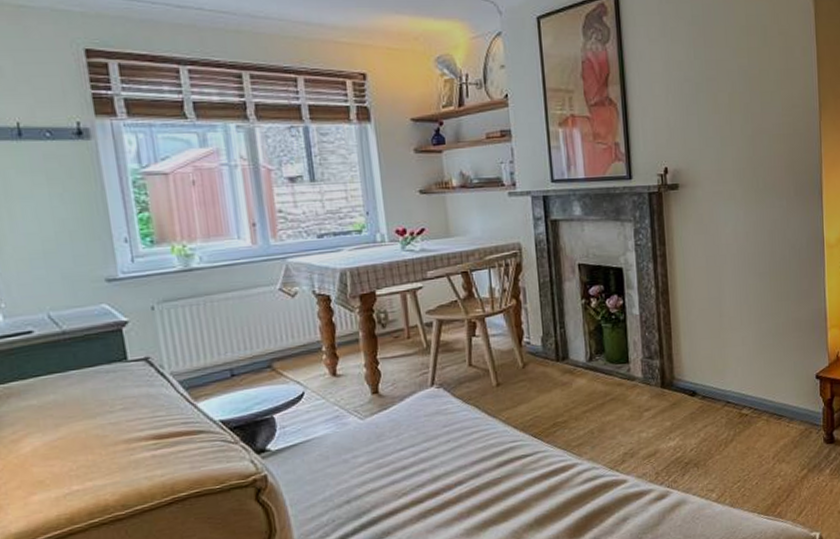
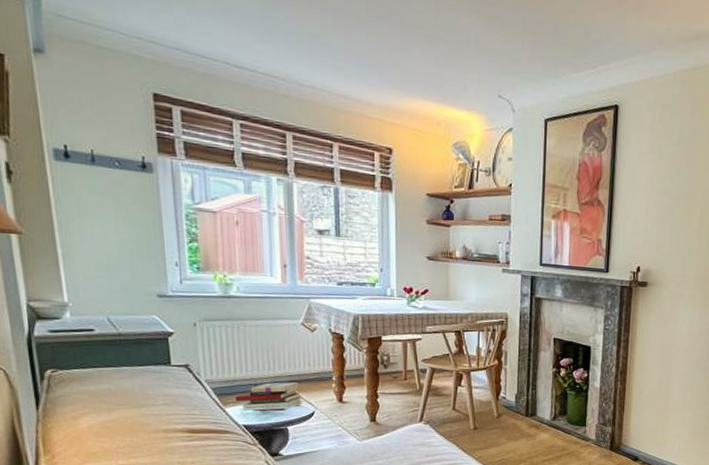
books: none [208,360,289,404] -> present [236,382,302,412]

